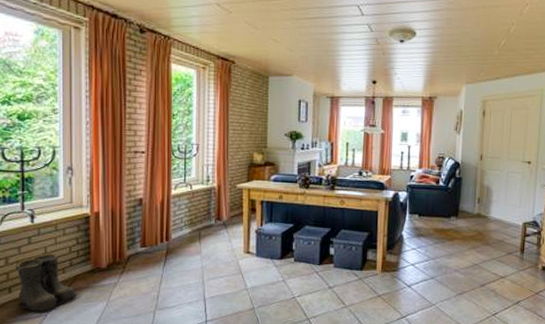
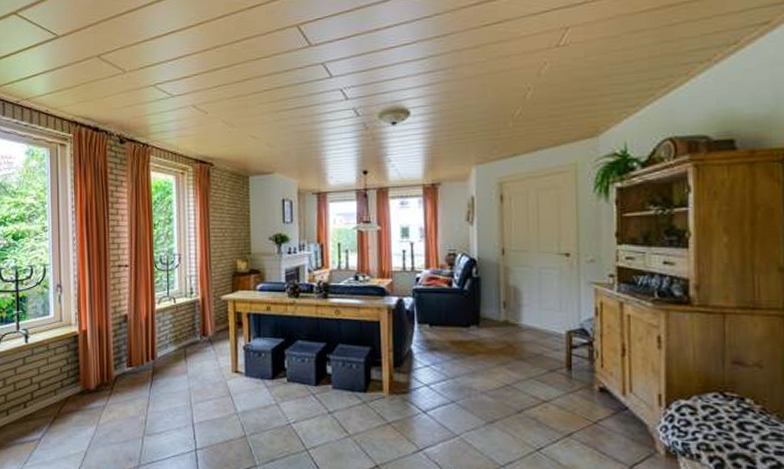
boots: present [16,253,79,313] -> none [12,374,70,437]

